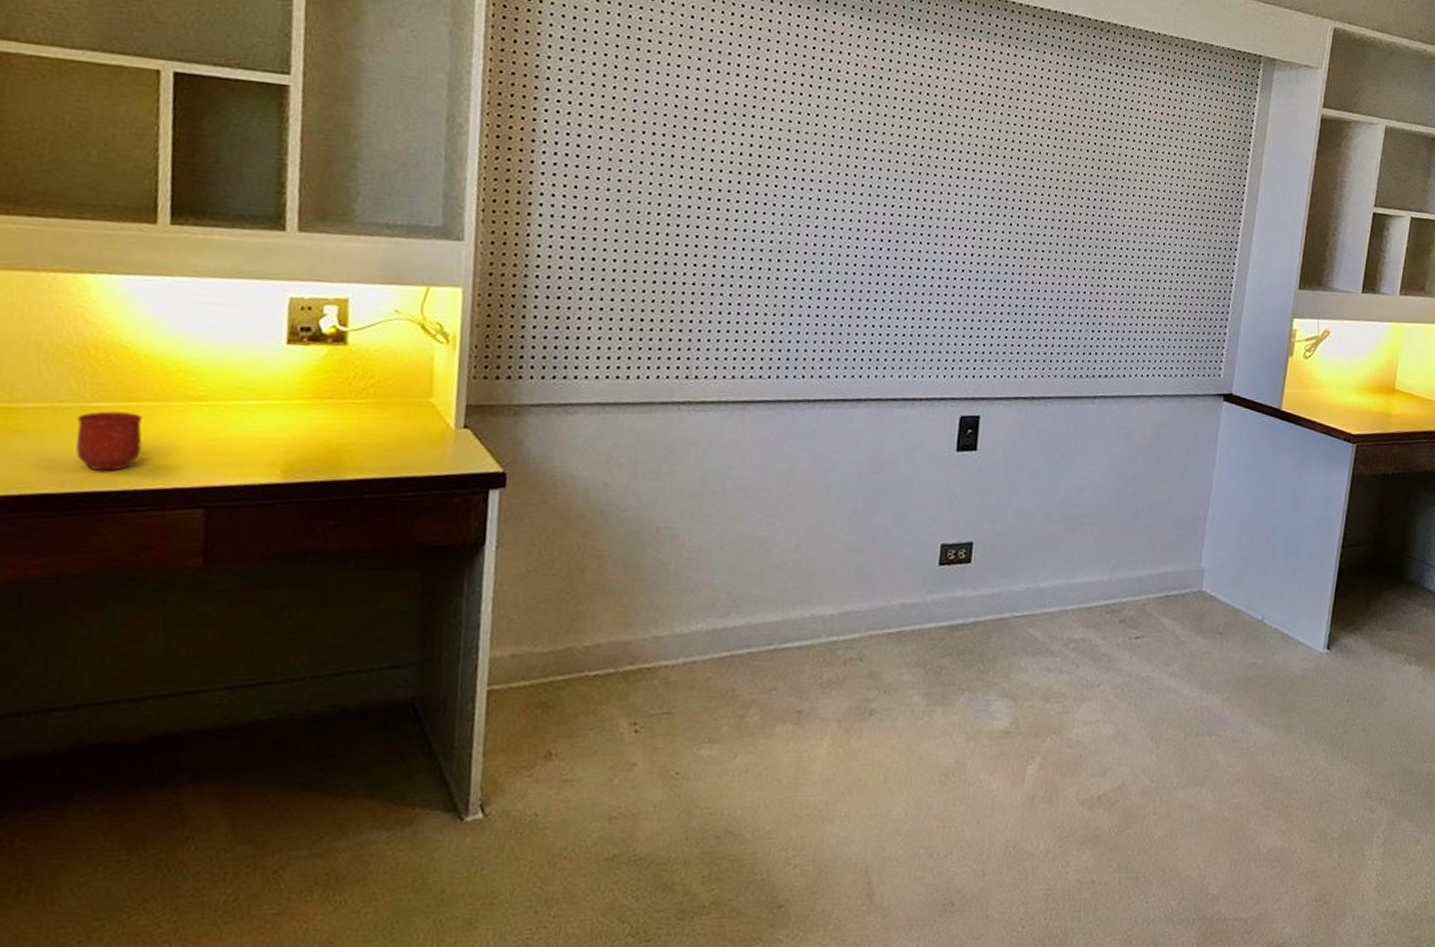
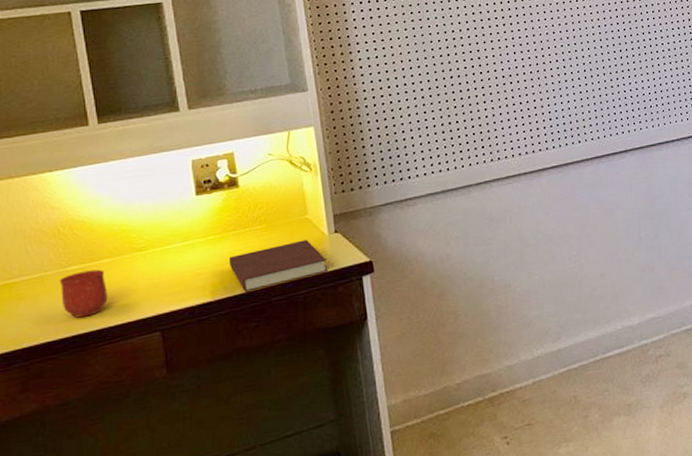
notebook: none [314,428,446,480] -> present [228,239,328,292]

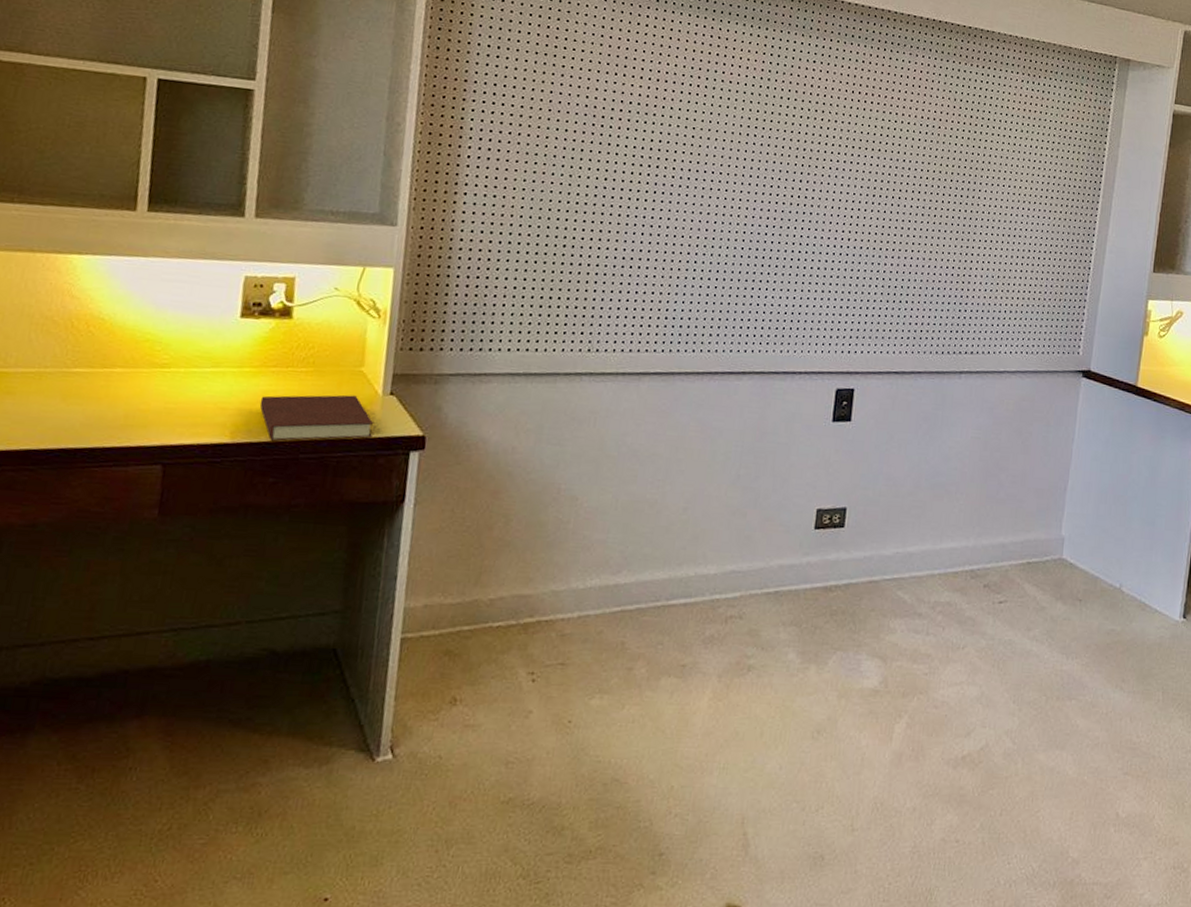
mug: present [59,269,108,318] -> none [56,376,115,430]

